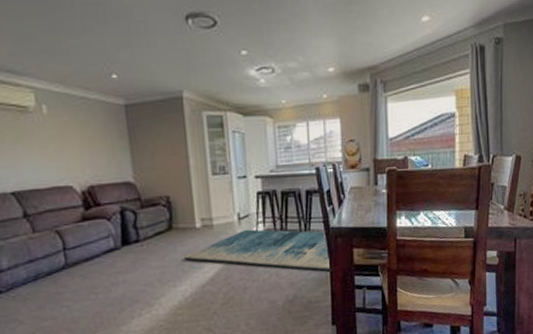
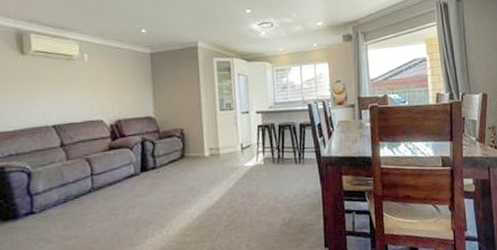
rug: present [184,229,332,271] -> none [194,157,324,197]

